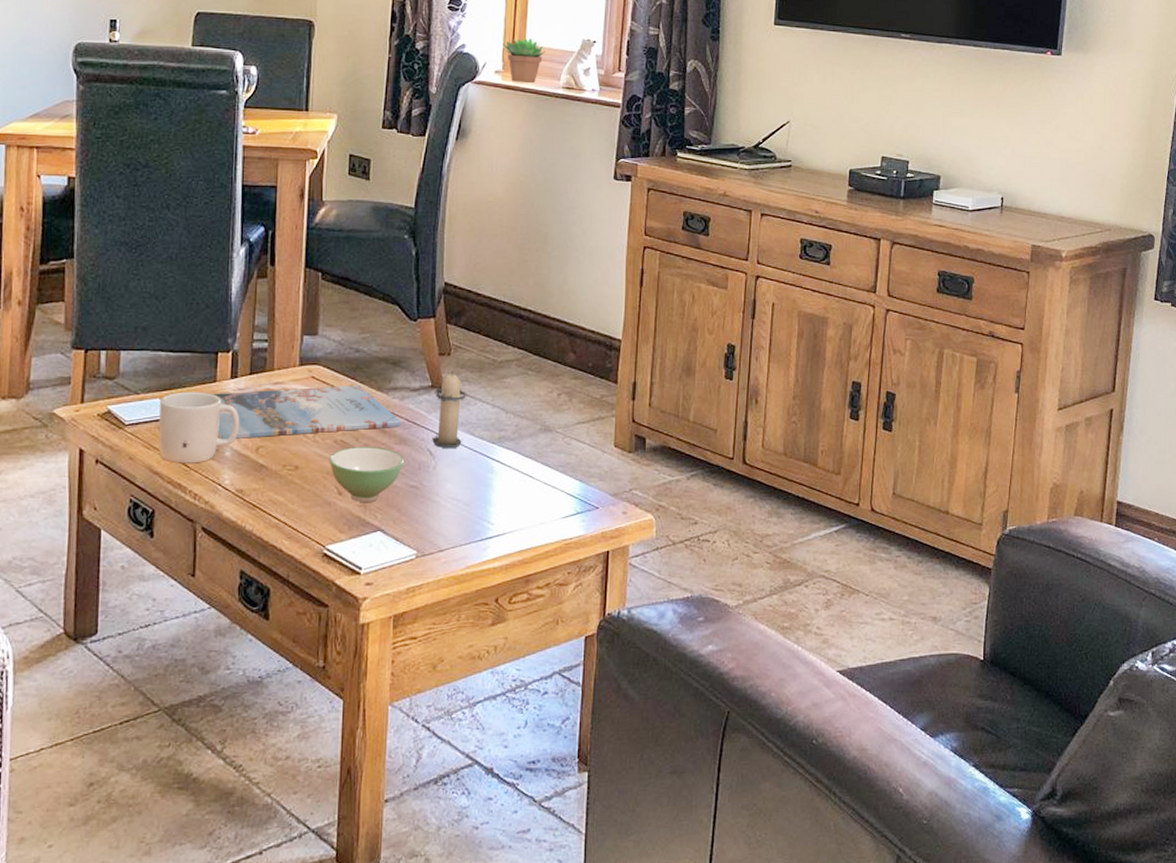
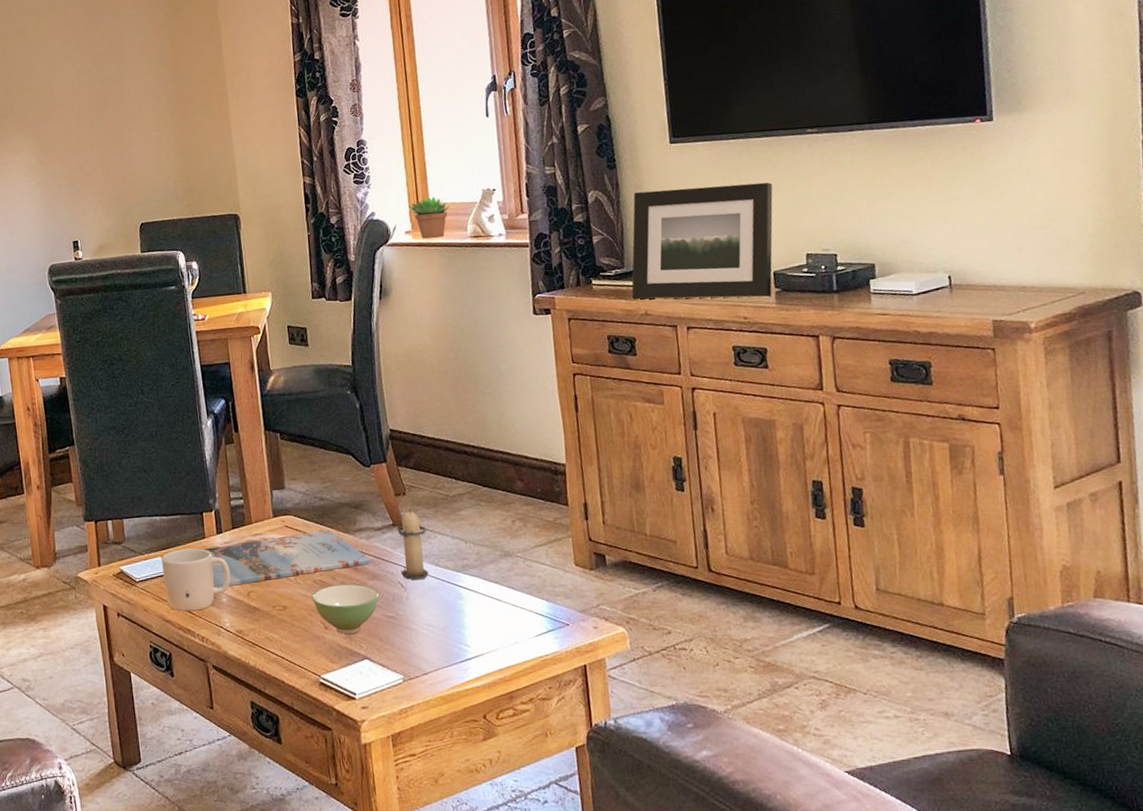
picture frame: none [714,68,862,195] -> present [631,182,773,300]

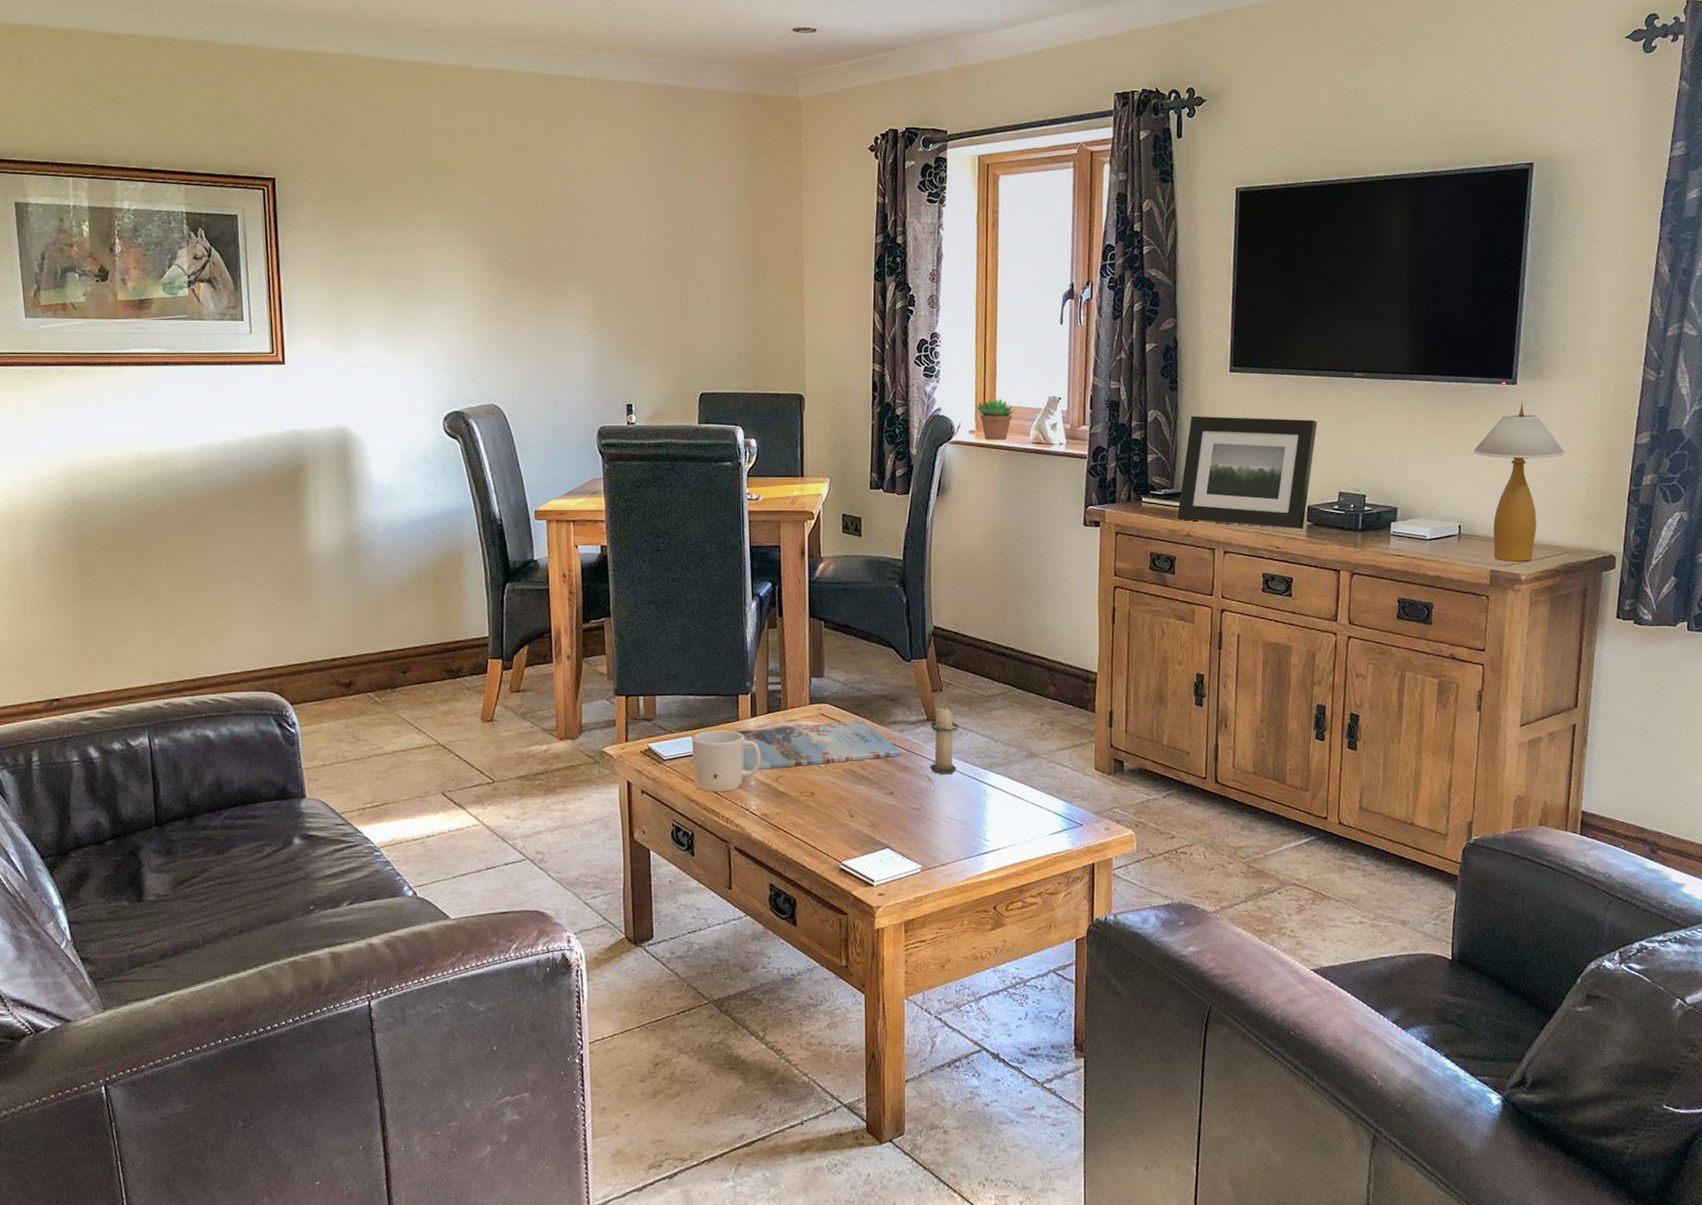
bowl: present [311,583,380,634] -> none [840,774,907,823]
table lamp: none [953,138,1063,310] -> present [1473,402,1566,562]

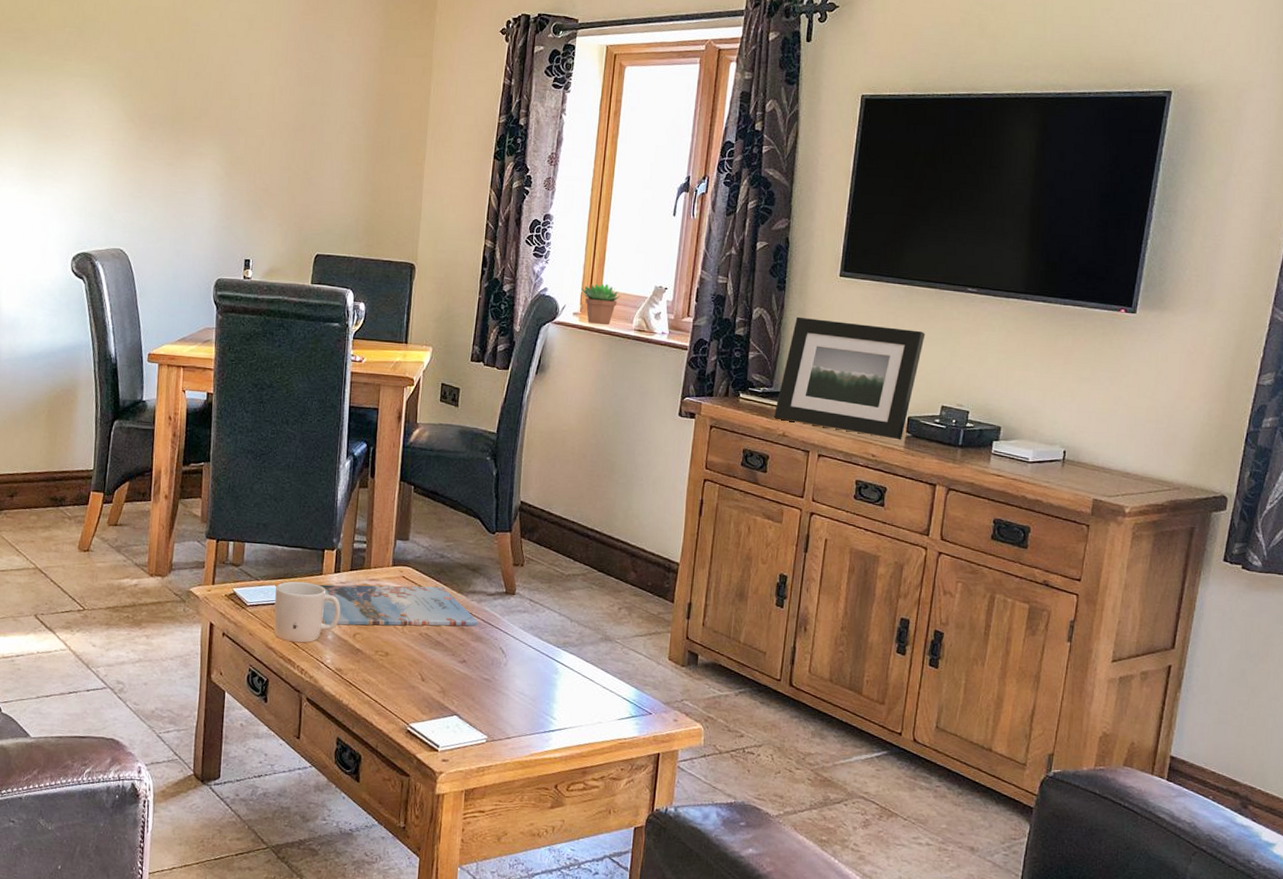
candle: present [930,705,959,775] -> none [504,579,537,649]
table lamp: present [1473,402,1566,562] -> none [1085,331,1183,494]

